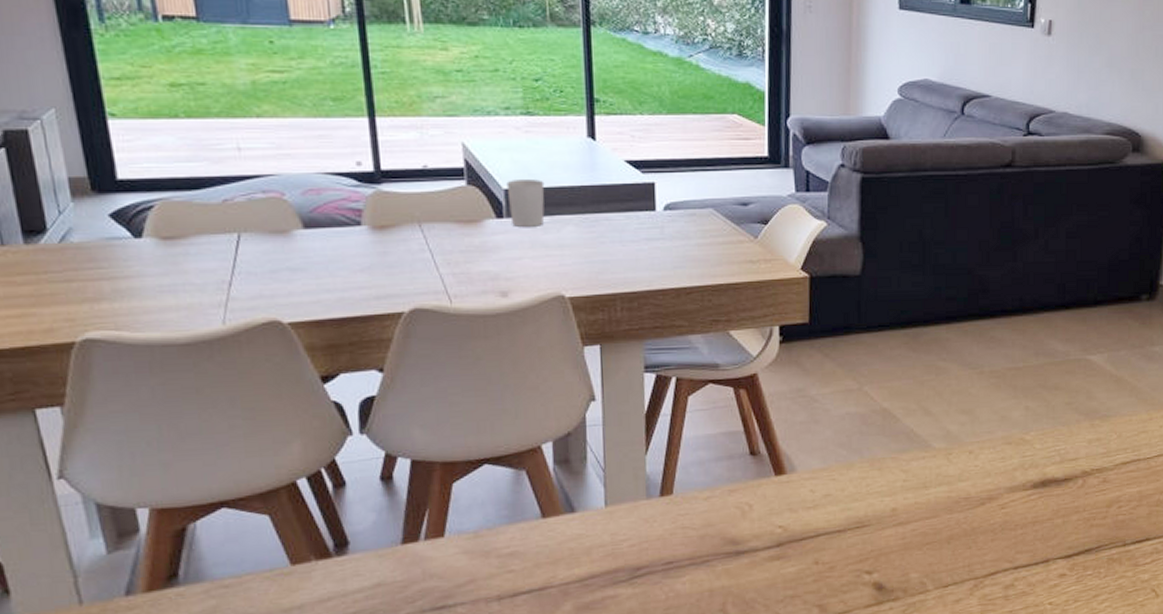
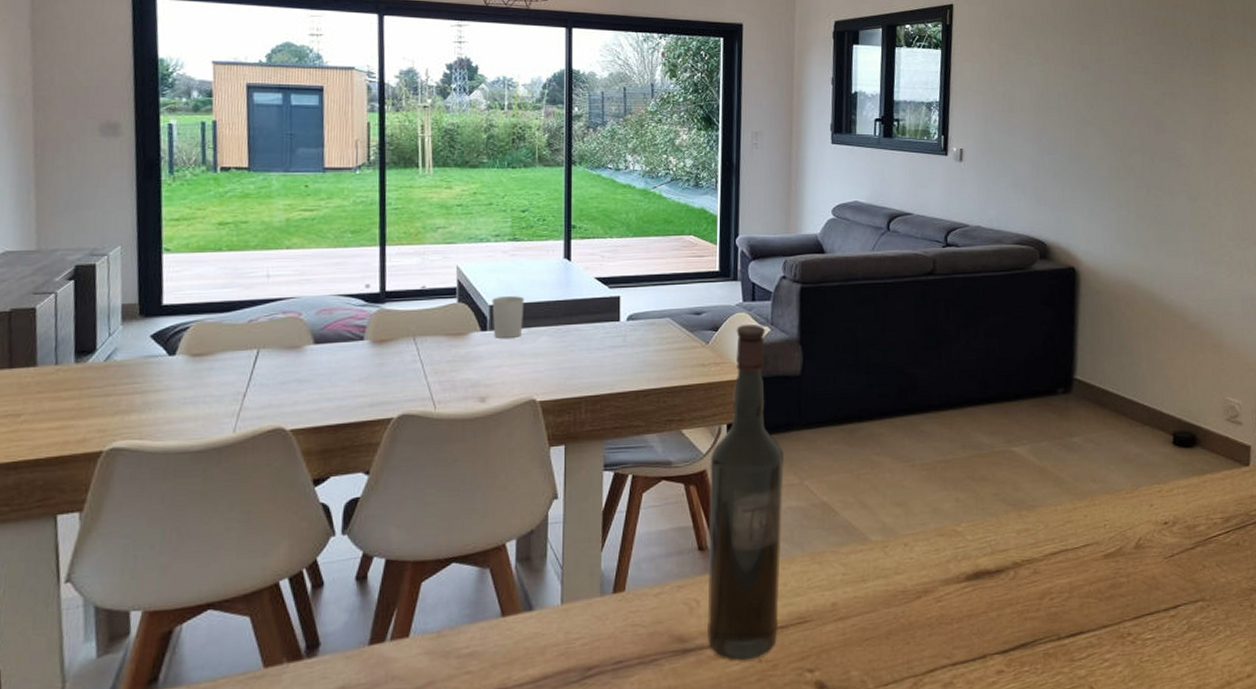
wine bottle: none [760,217,842,563] -> present [707,323,784,661]

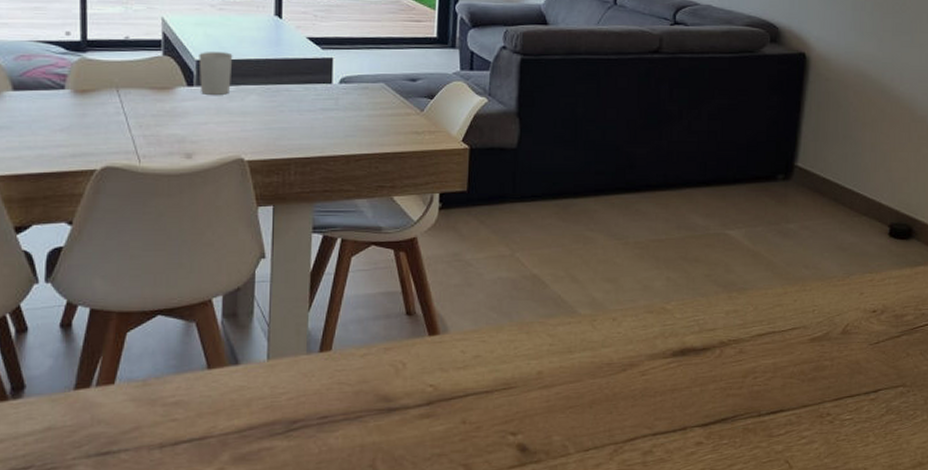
wine bottle: present [707,323,784,661] -> none [413,93,496,422]

